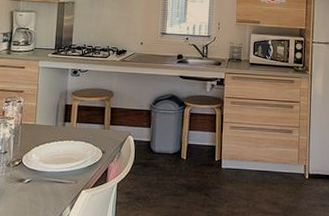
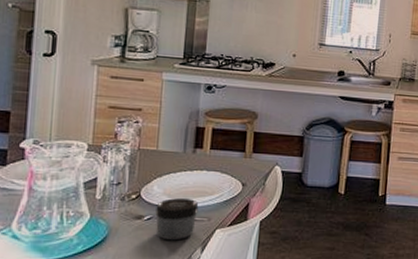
jar: none [33,163,68,200] -> present [154,197,199,241]

